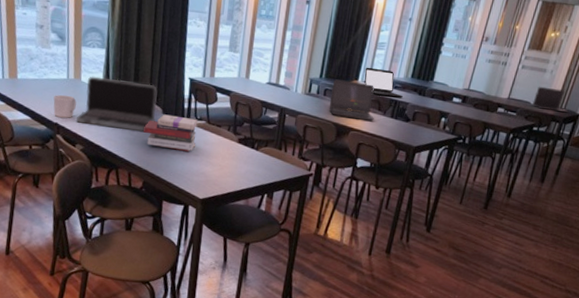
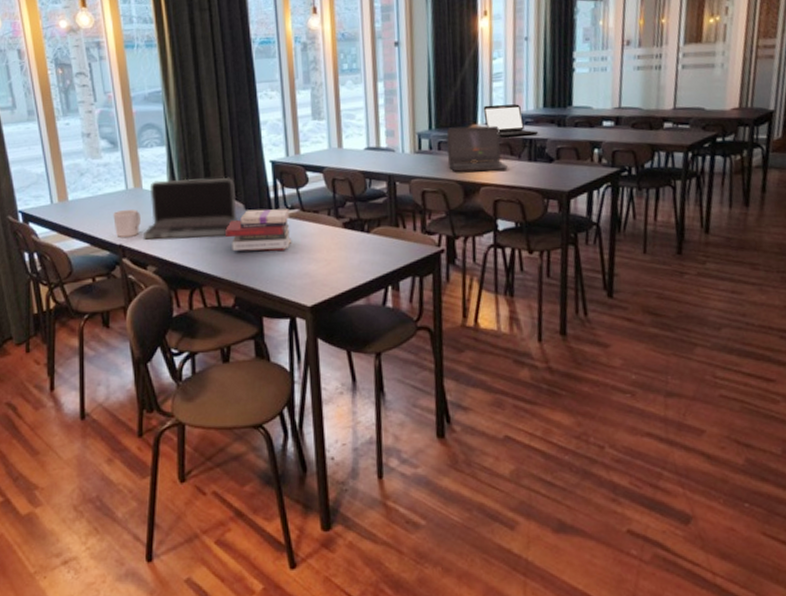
laptop computer: present [532,86,569,113] -> none [707,84,758,114]

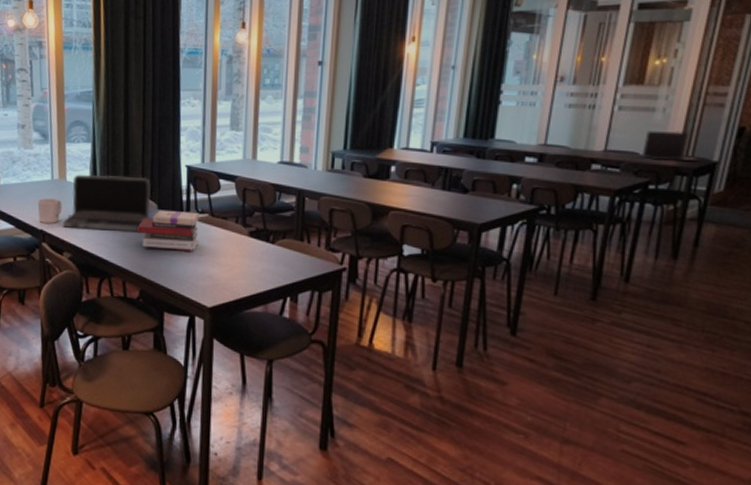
laptop computer: present [446,125,508,173] -> none [359,149,420,198]
laptop: present [483,104,539,138] -> none [400,130,456,164]
laptop computer: none [707,84,758,114] -> present [642,130,700,162]

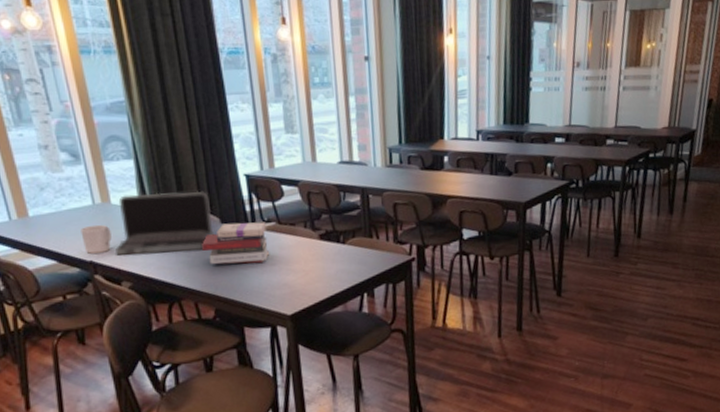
laptop computer: present [642,130,700,162] -> none [642,105,683,132]

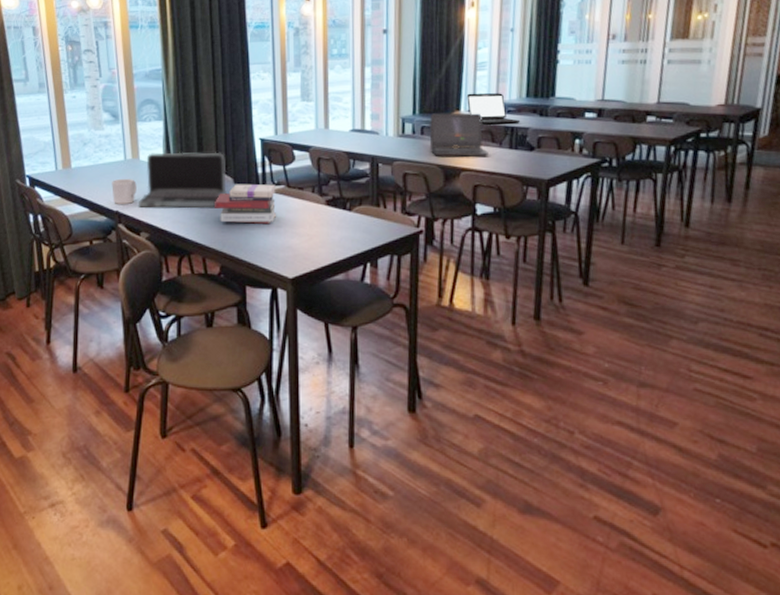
laptop computer: none [415,141,472,186] -> present [429,112,488,158]
laptop: none [449,120,500,153] -> present [466,92,521,125]

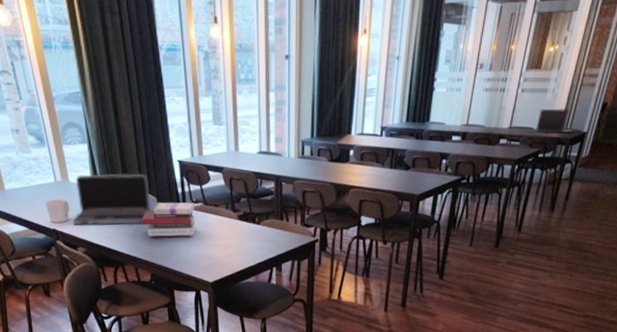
laptop computer: present [429,112,488,158] -> none [325,136,373,176]
laptop: present [466,92,521,125] -> none [357,117,401,147]
laptop computer: none [692,80,744,110] -> present [536,108,575,134]

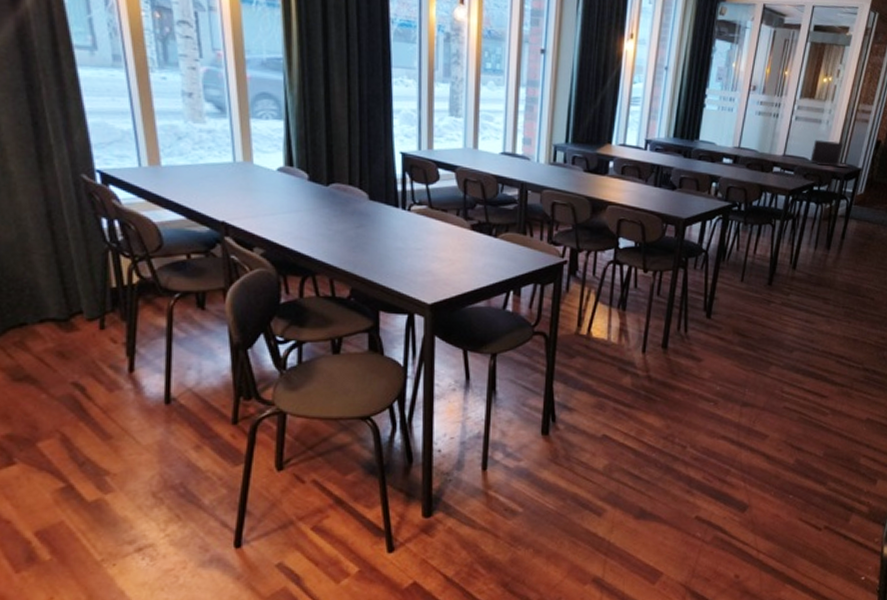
mug: present [45,198,70,224] -> none [216,183,249,215]
laptop: present [72,173,152,226] -> none [250,157,361,226]
books: present [142,202,197,238] -> none [346,200,417,247]

